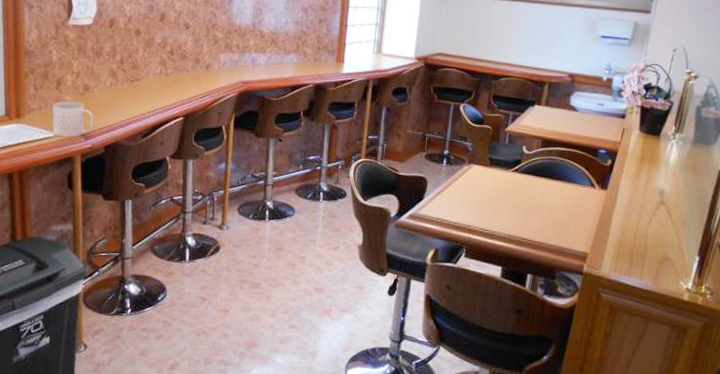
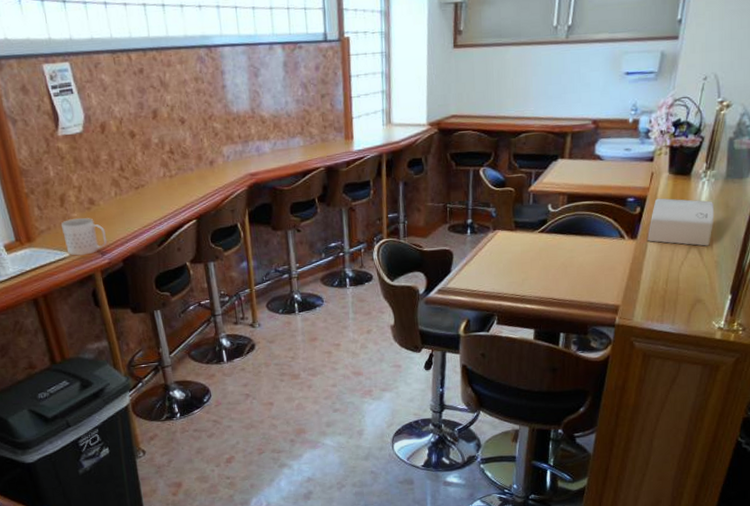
tissue dispenser: none [617,153,683,205] -> present [647,198,715,246]

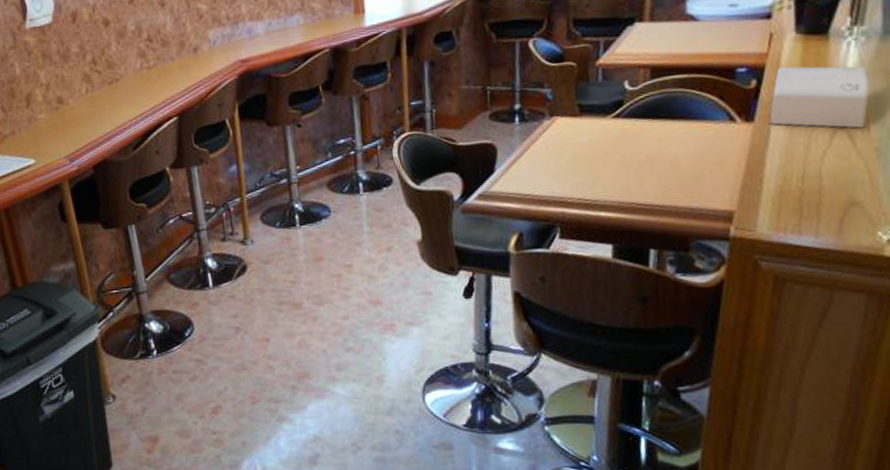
mug: present [60,218,108,257] -> none [26,119,77,164]

